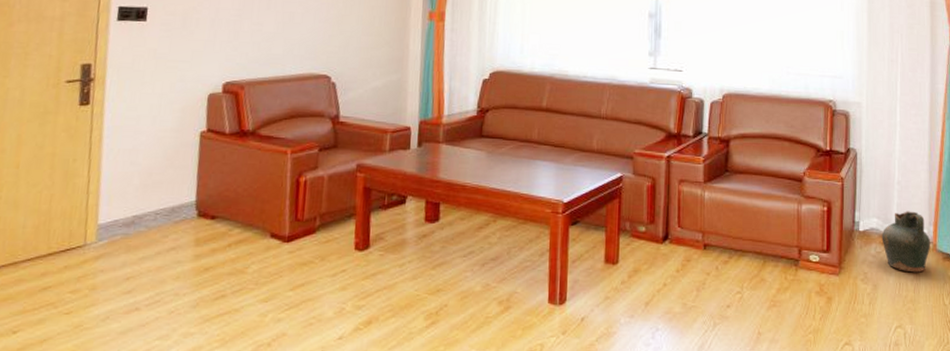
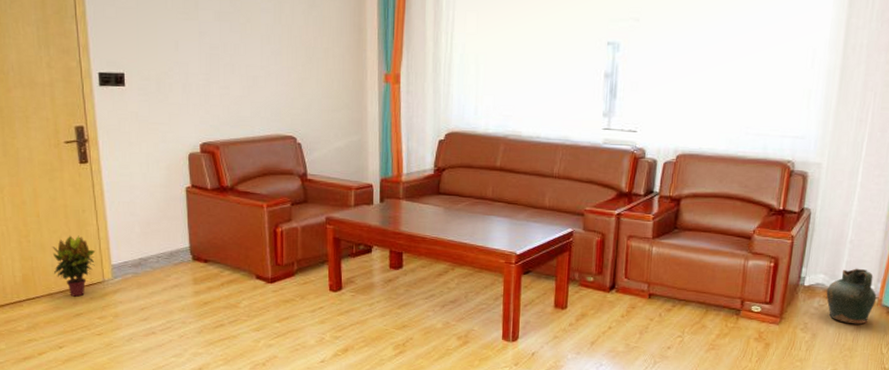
potted plant: none [24,189,81,265] -> present [52,235,96,297]

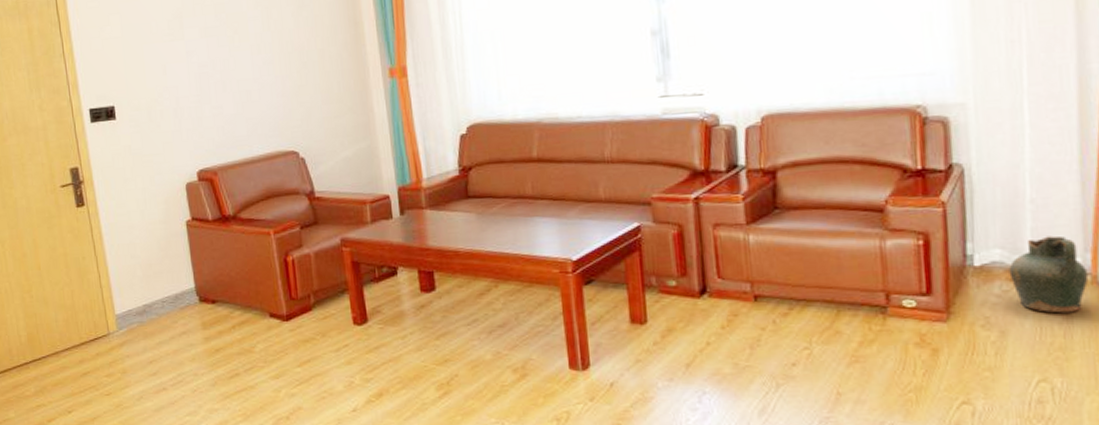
potted plant: present [52,235,96,297] -> none [55,285,99,354]

